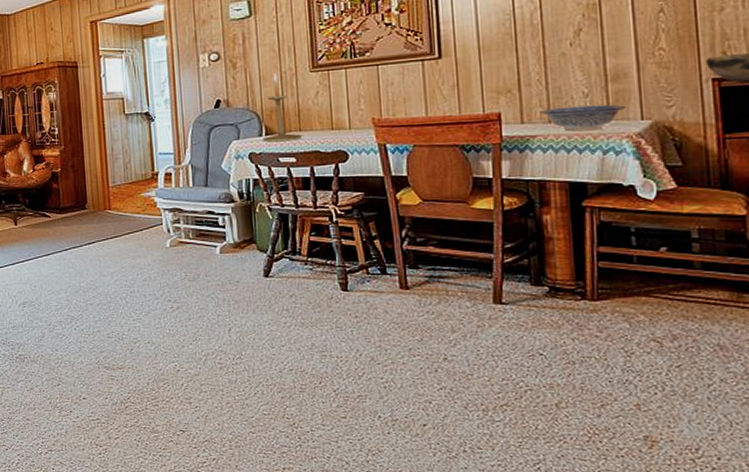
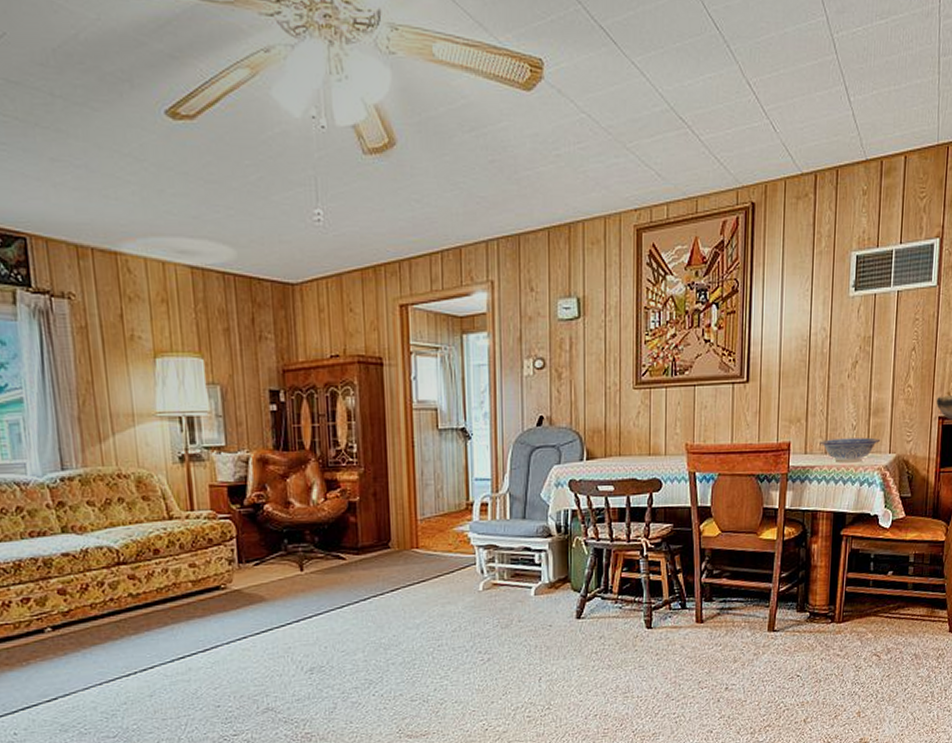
candlestick: present [263,74,301,143] -> none [584,389,620,468]

